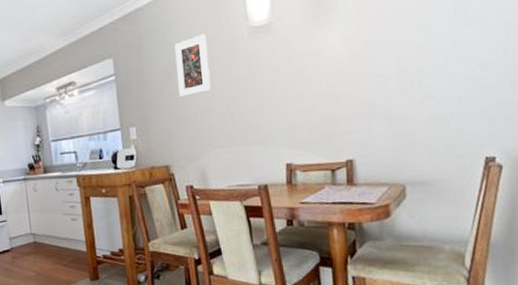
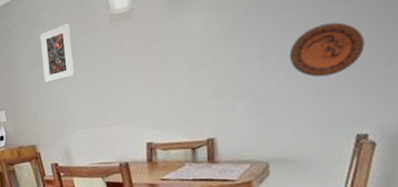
decorative plate: none [423,45,492,100] -> present [289,22,365,77]

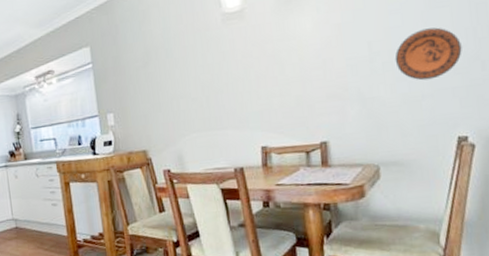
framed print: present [40,23,75,84] -> none [150,21,187,84]

